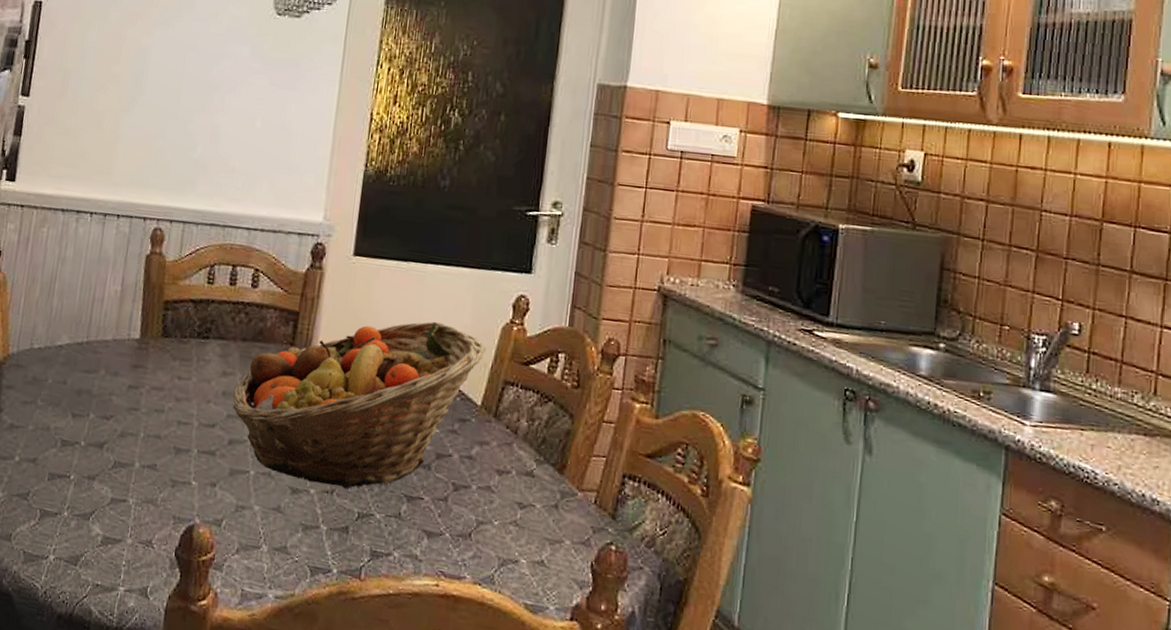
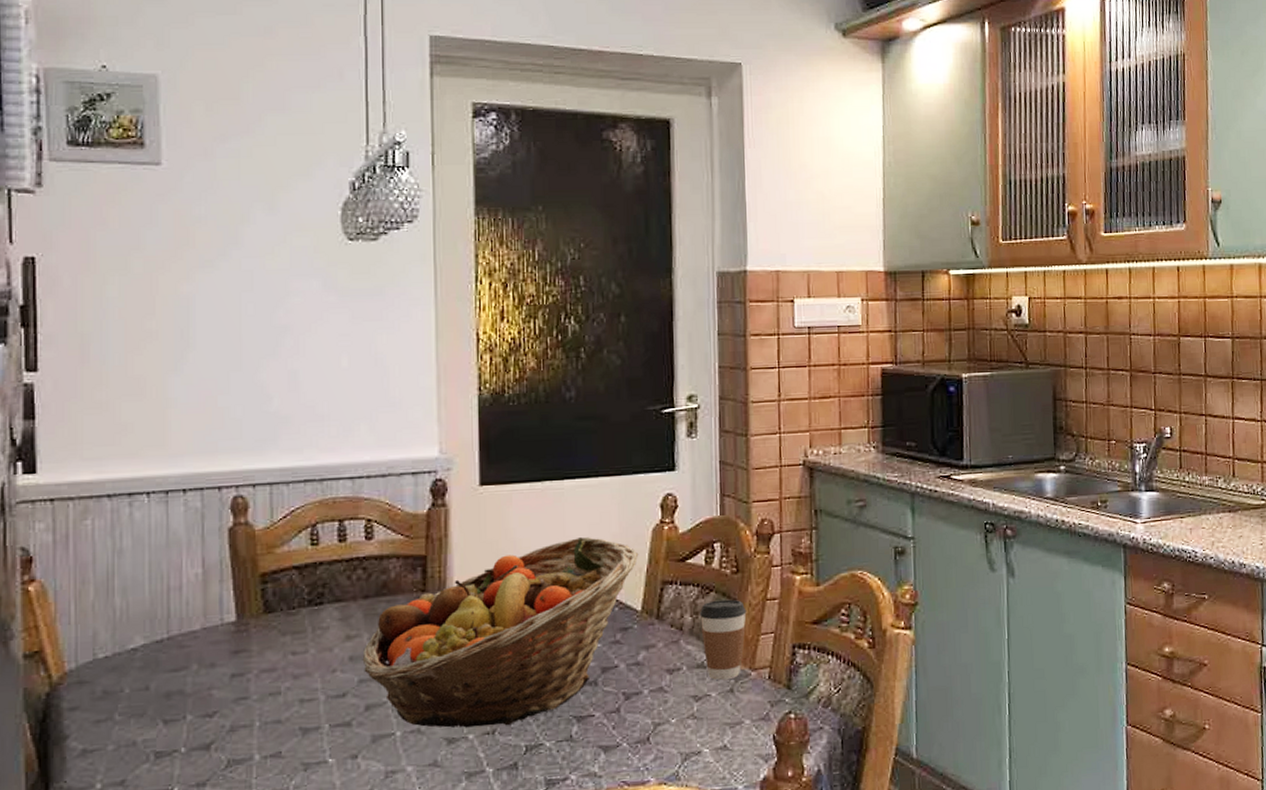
coffee cup: none [534,410,582,495] -> present [699,599,747,681]

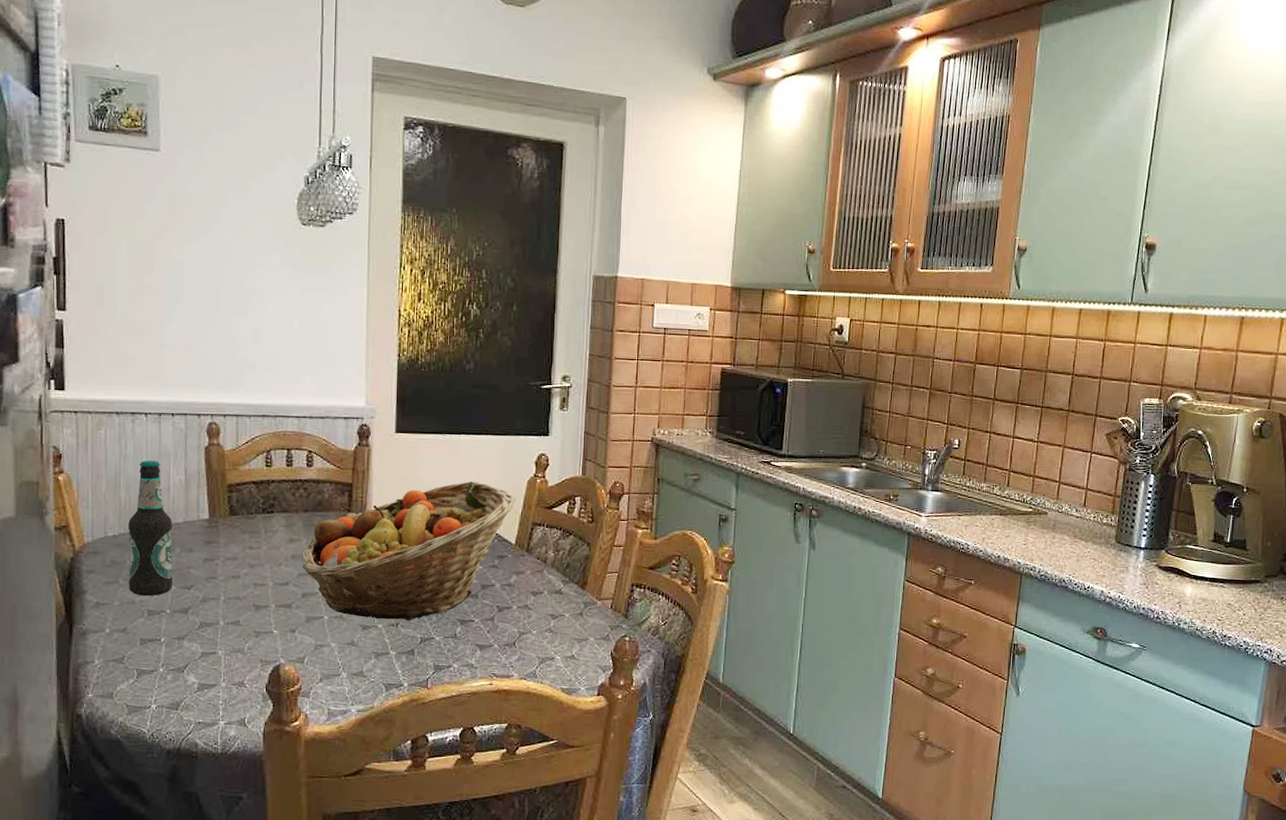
bottle: none [126,553,188,734] -> present [128,460,172,597]
coffee cup: present [699,599,747,681] -> none [560,542,597,606]

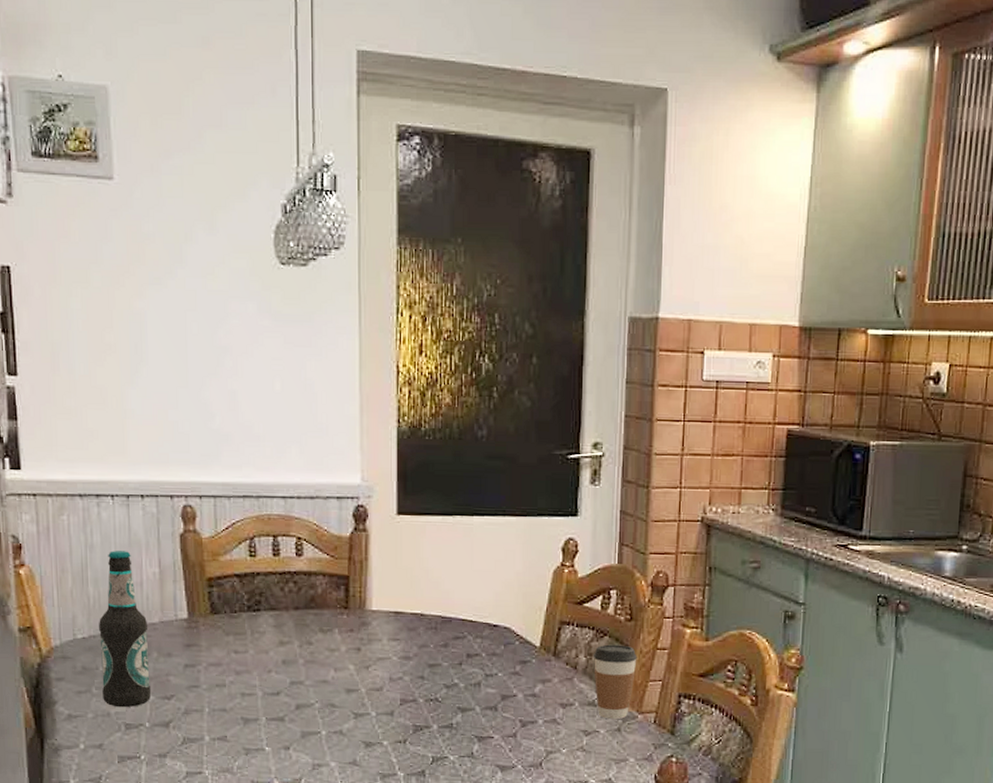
fruit basket: present [301,481,516,621] -> none [293,571,540,737]
coffee cup: none [560,542,597,606] -> present [593,644,637,720]

